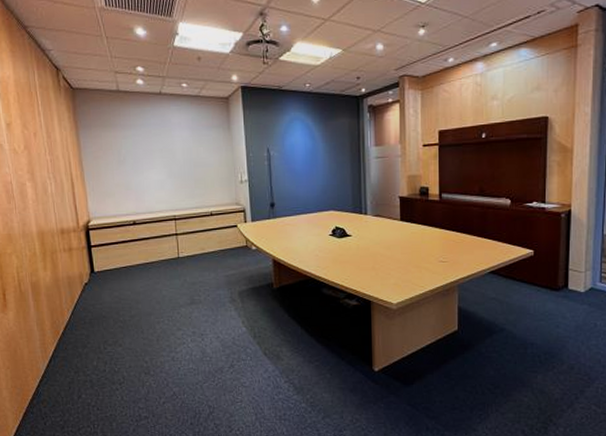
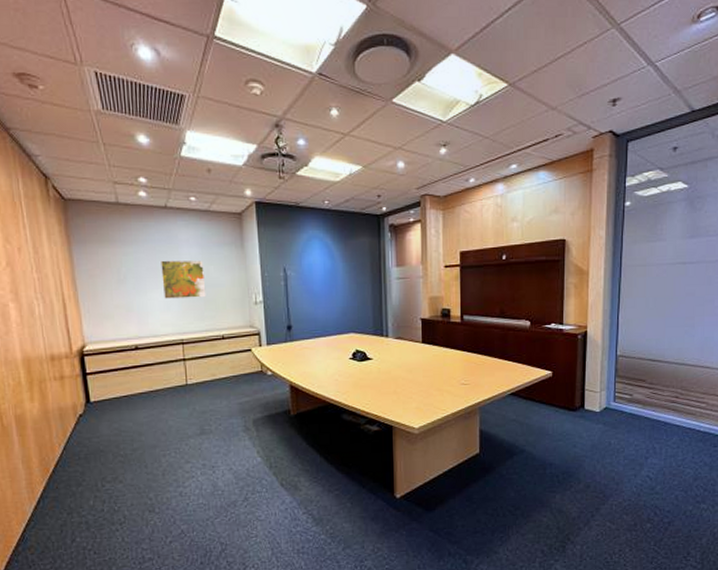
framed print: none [156,142,196,178] -> present [161,260,206,299]

